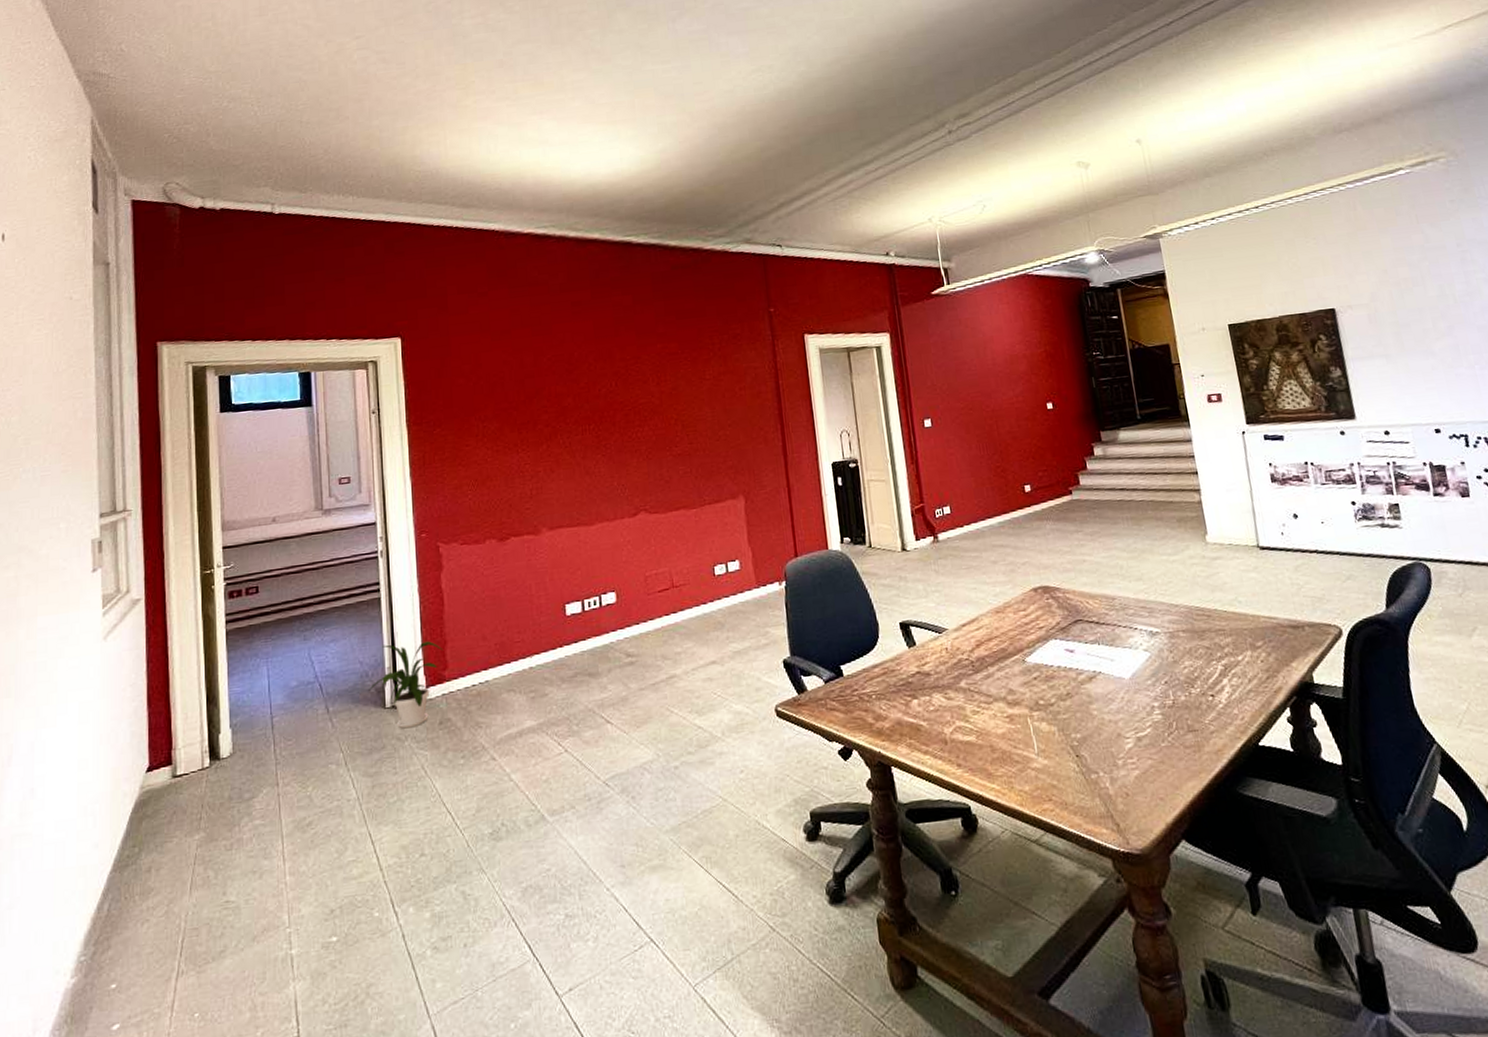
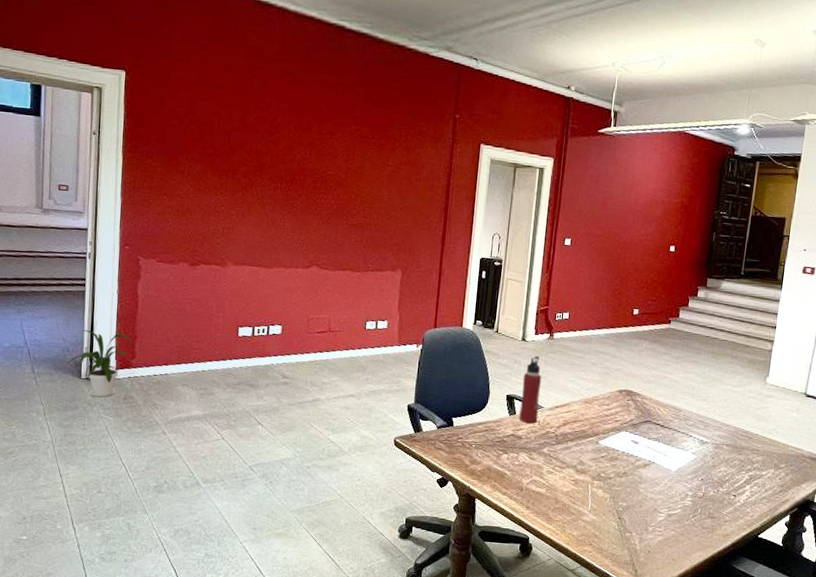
water bottle: none [913,565,945,654] -> present [519,355,542,424]

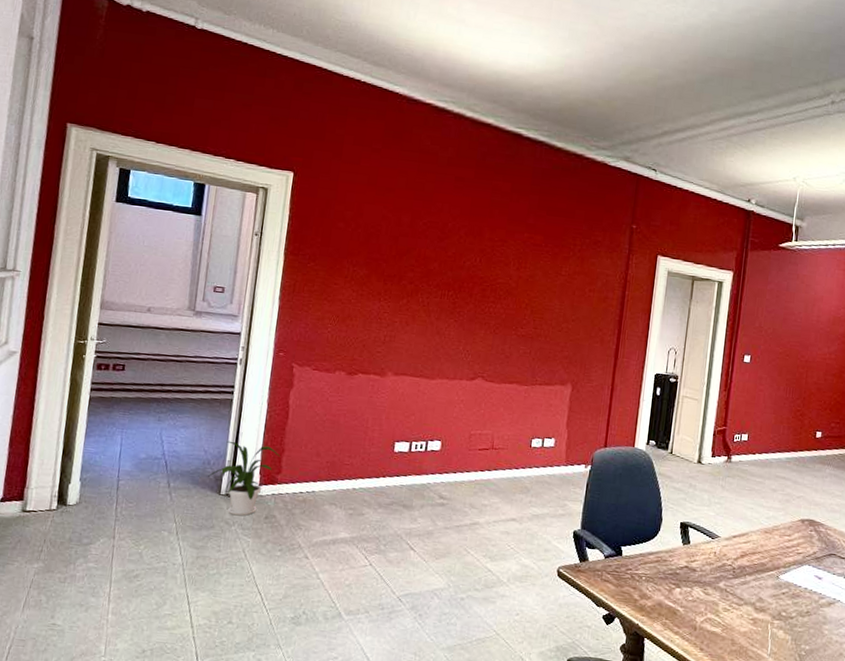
water bottle: present [519,355,542,424] -> none [693,479,719,555]

